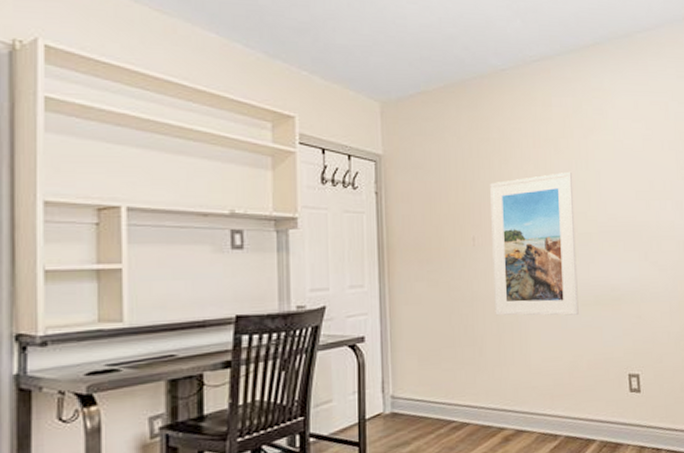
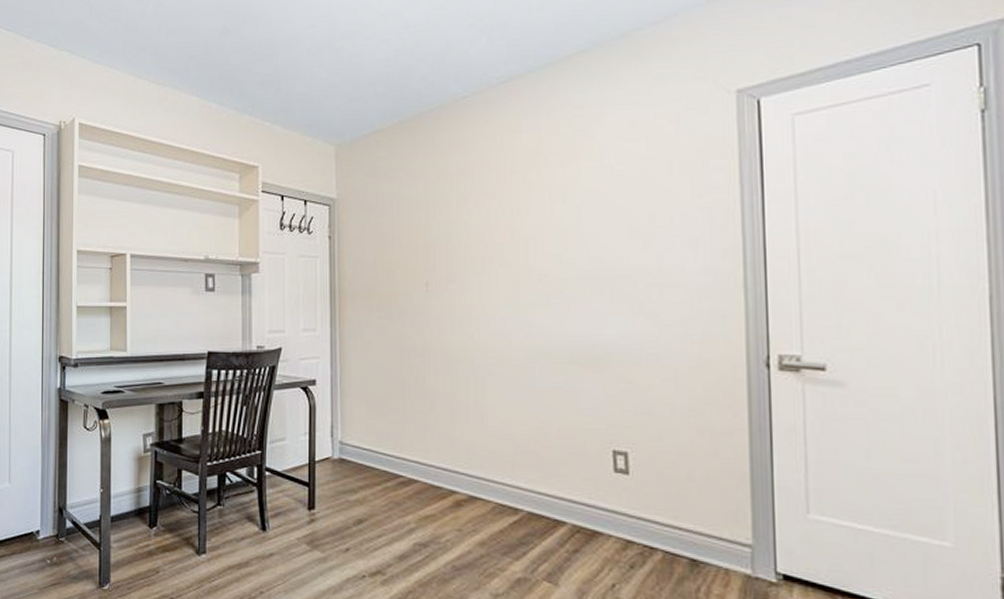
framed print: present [490,171,579,316] -> none [446,206,549,375]

